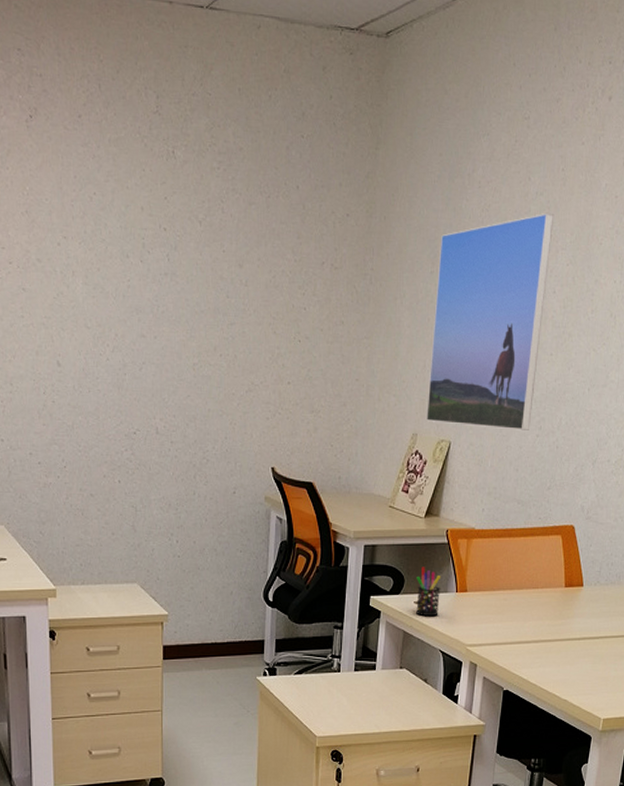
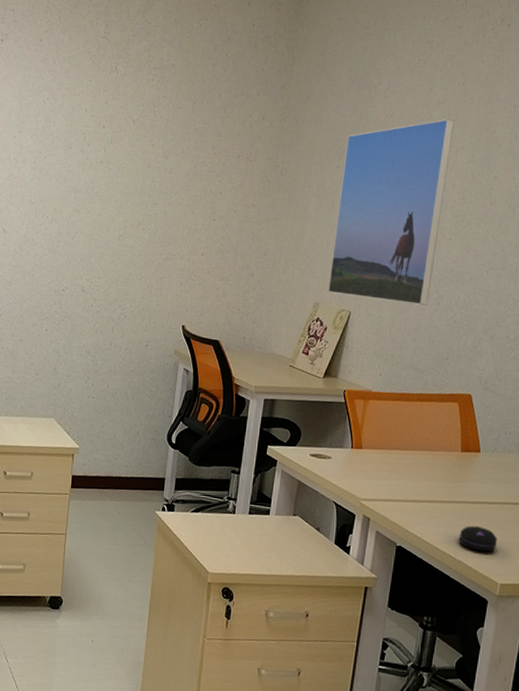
pen holder: present [416,566,441,617] -> none [311,422,337,470]
computer mouse: none [564,663,601,688] -> present [460,526,498,552]

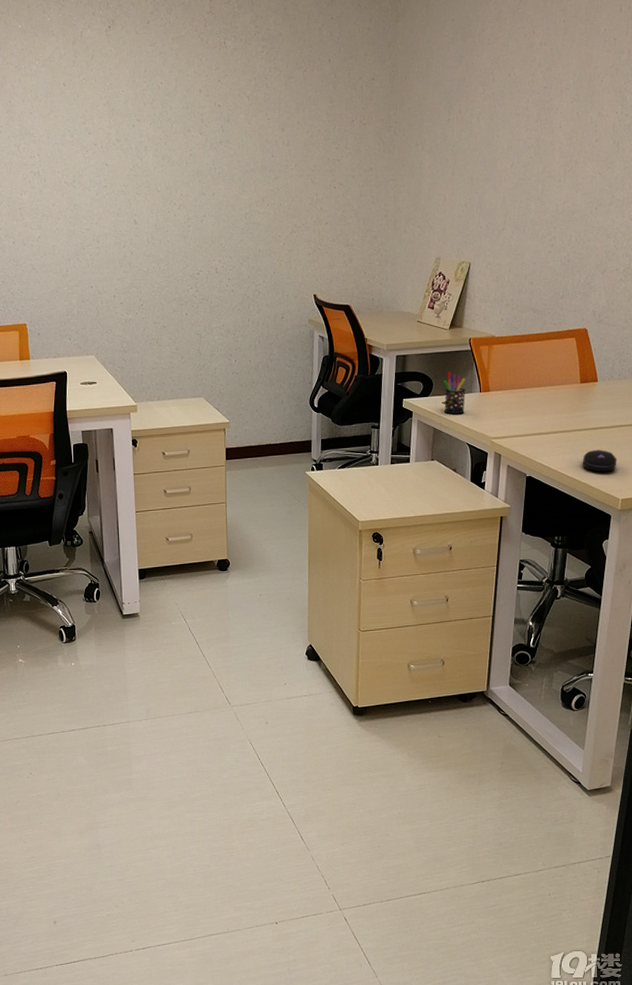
pen holder: none [311,422,337,470] -> present [444,371,466,415]
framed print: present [328,118,455,305] -> none [448,59,558,249]

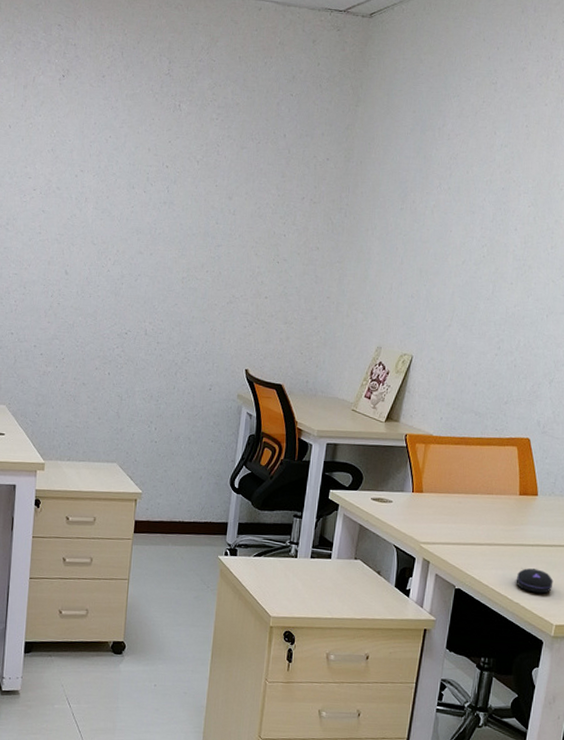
pen holder: present [444,371,466,415] -> none [373,466,398,513]

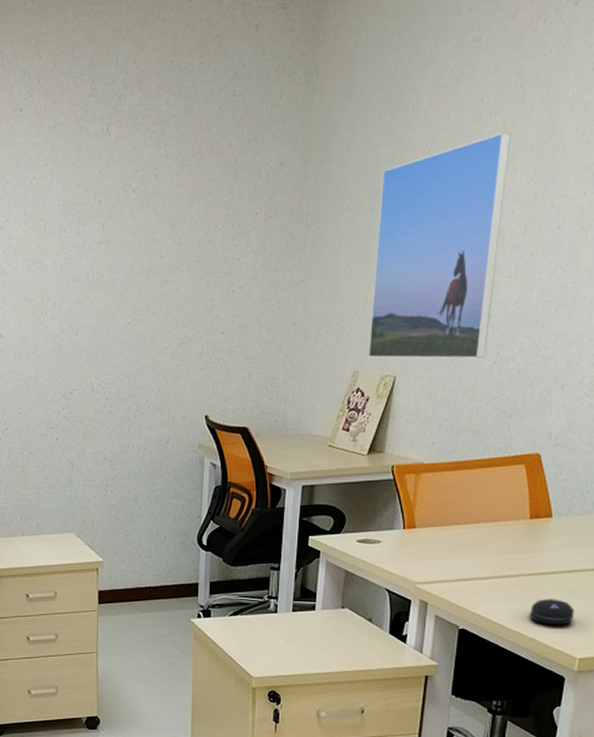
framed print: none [391,161,518,350] -> present [369,131,512,359]

